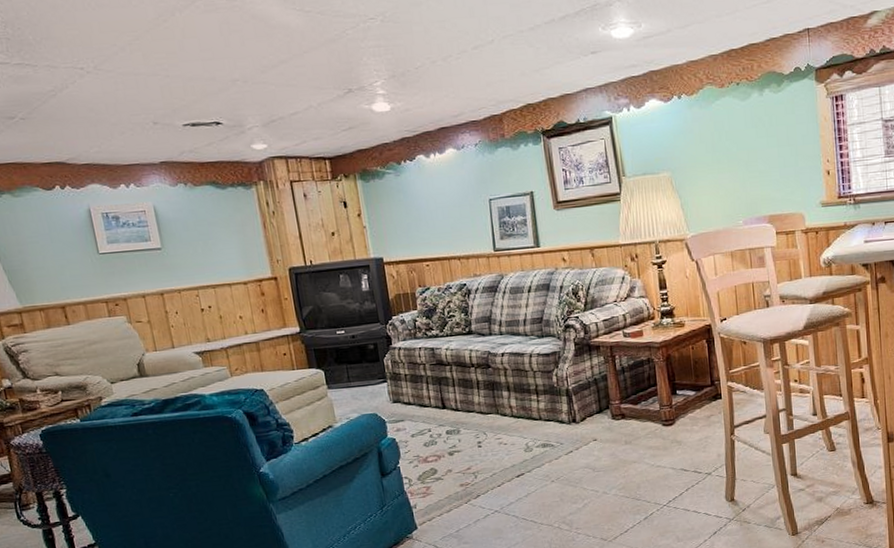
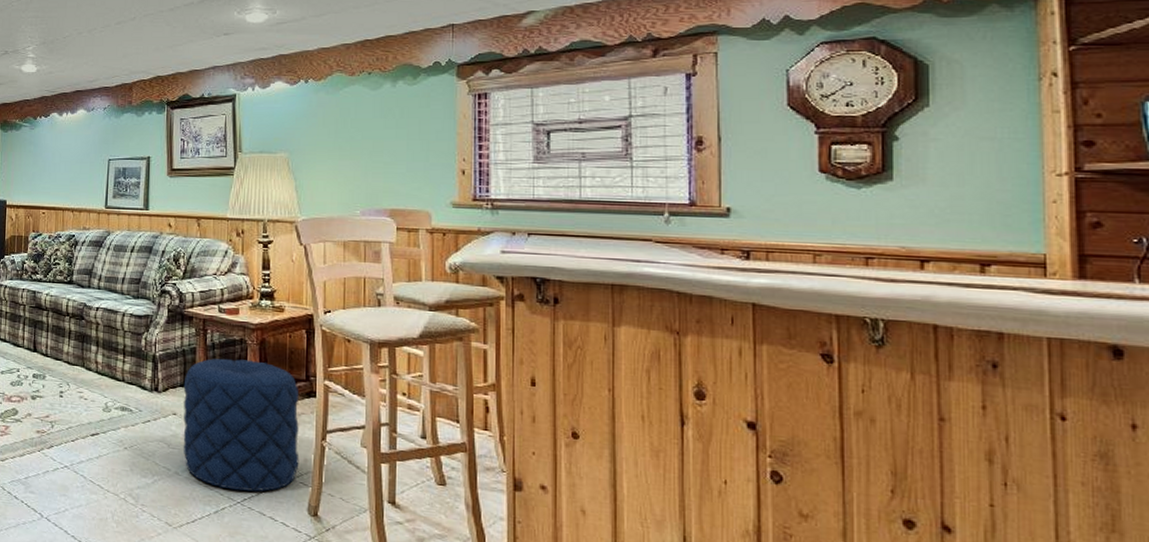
pouf: none [599,376,714,496] -> present [183,358,299,492]

